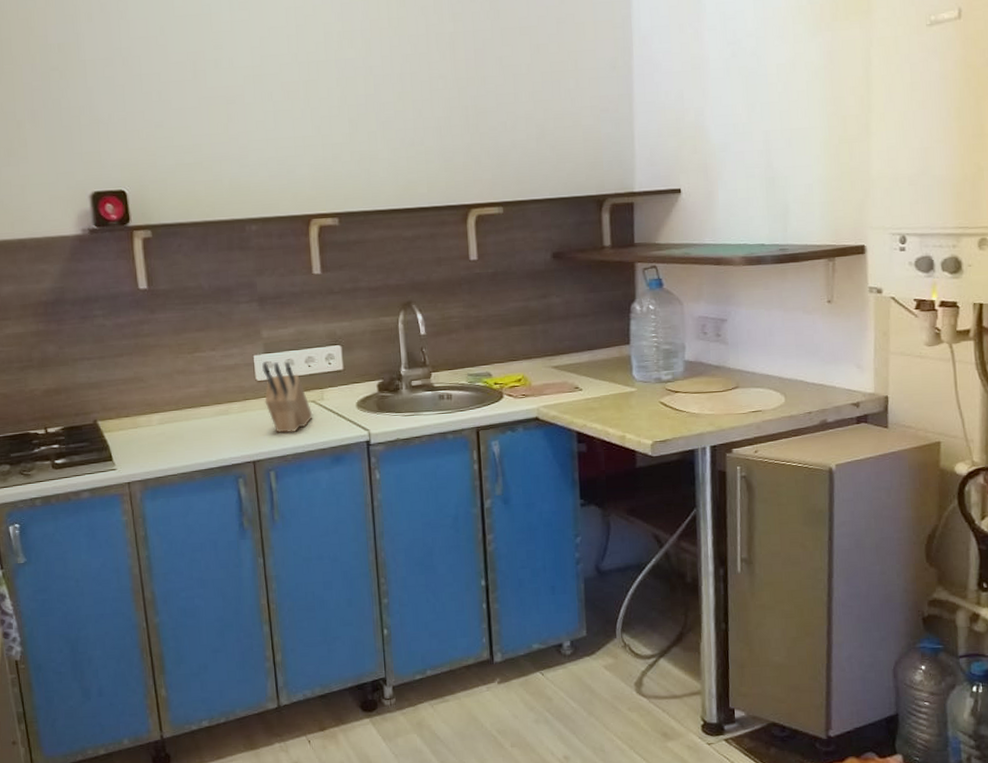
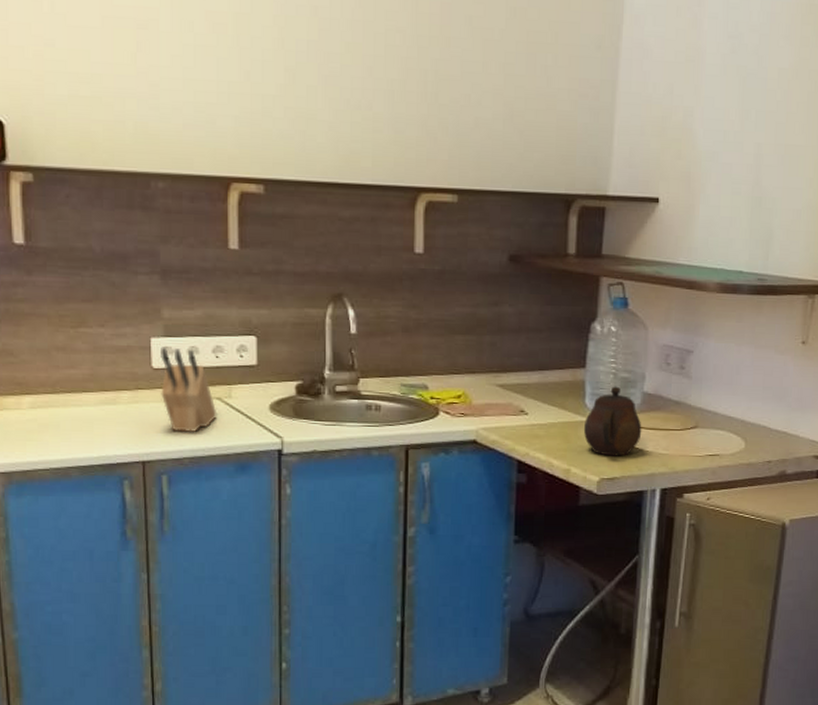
teapot: none [633,357,688,421] -> present [583,386,642,456]

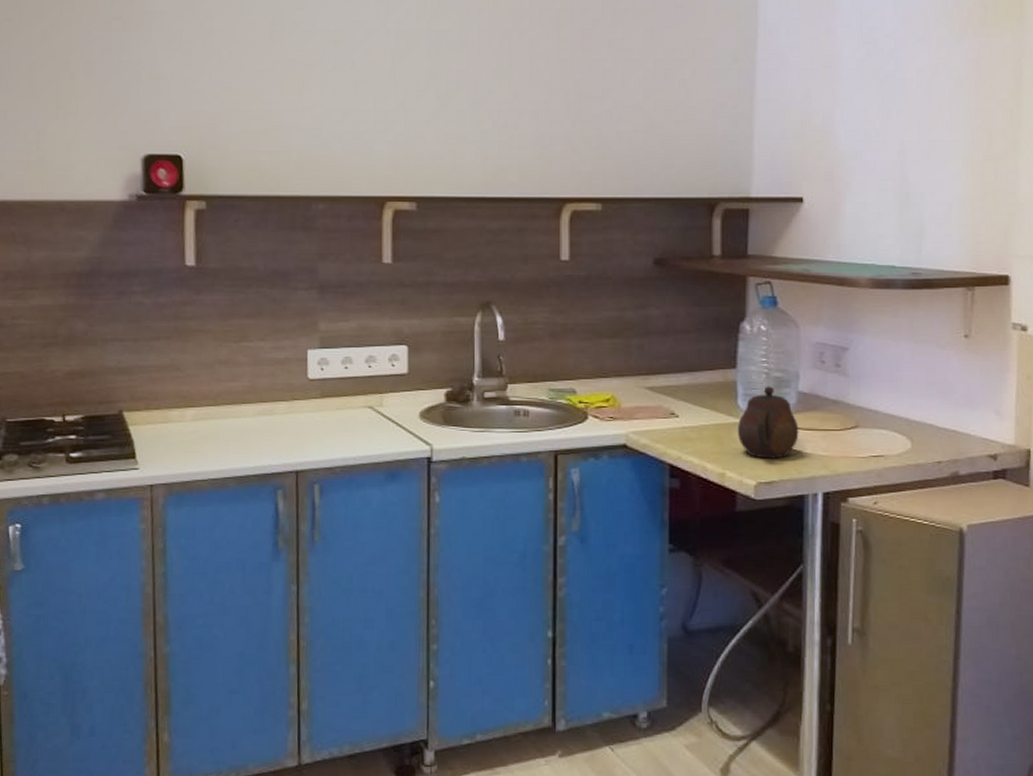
knife block: present [161,347,217,433] -> none [315,358,369,442]

